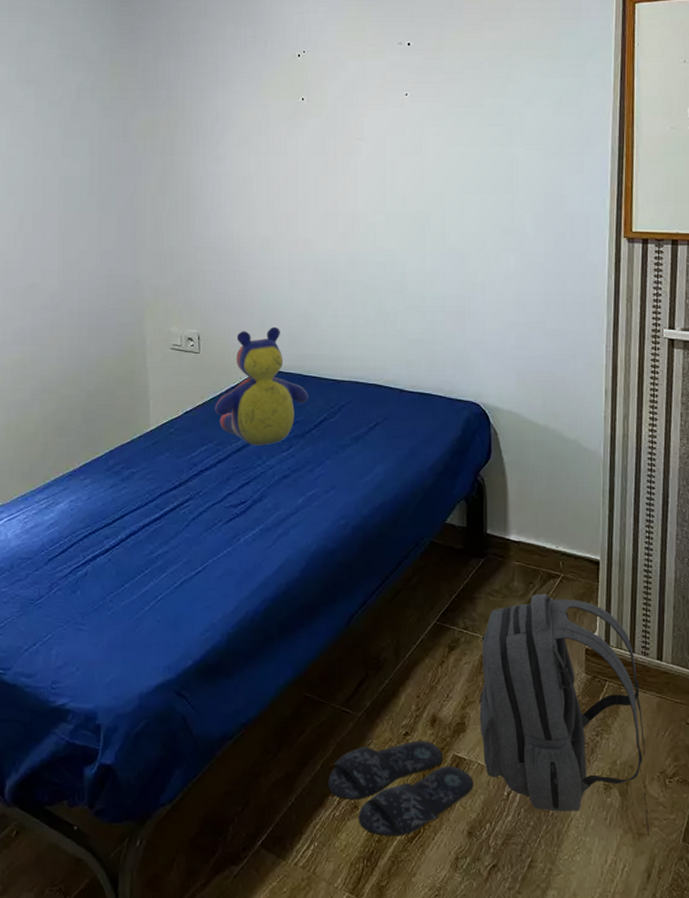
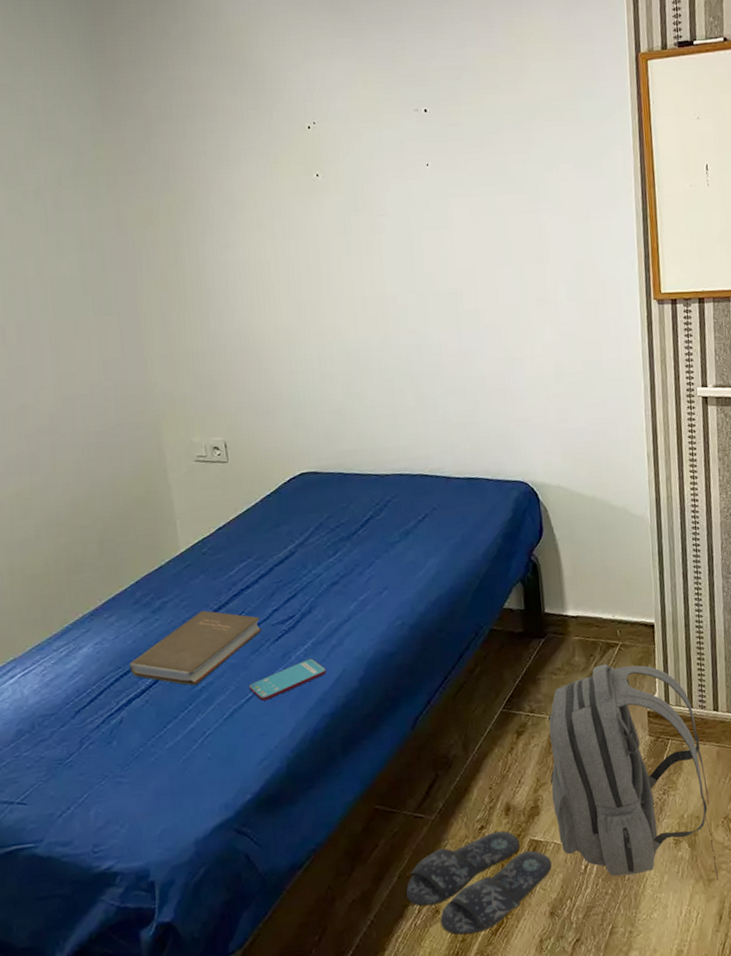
book: none [98,485,216,552] -> present [130,610,263,686]
smartphone: none [199,543,271,576] -> present [248,658,327,701]
stuffed animal: present [214,326,309,446] -> none [250,424,352,555]

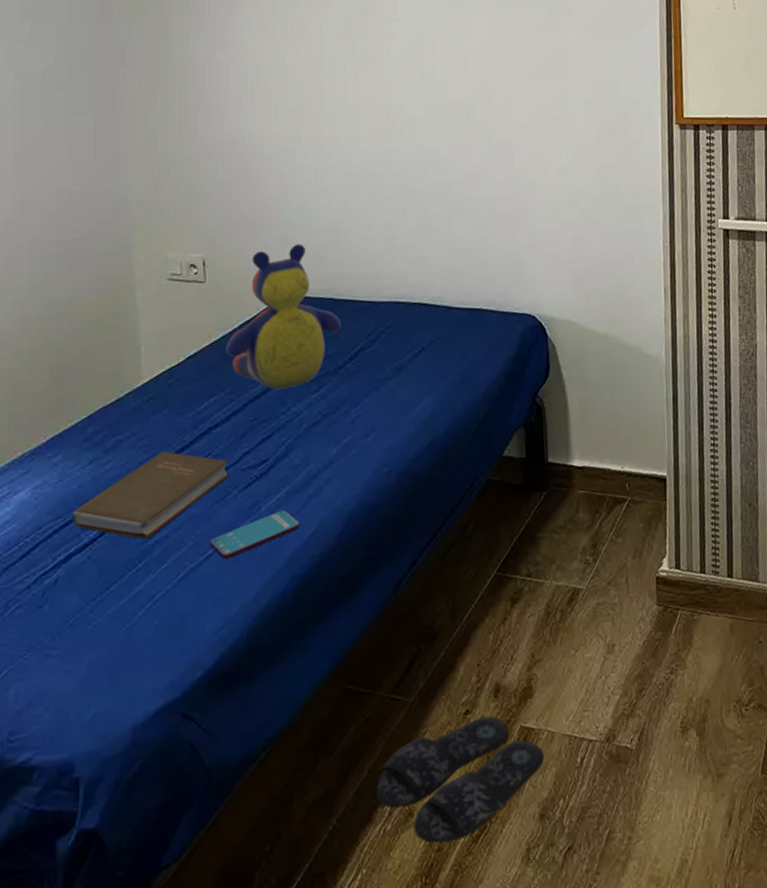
stuffed animal: none [250,424,352,555] -> present [225,243,342,390]
backpack: present [547,664,718,880] -> none [546,522,728,775]

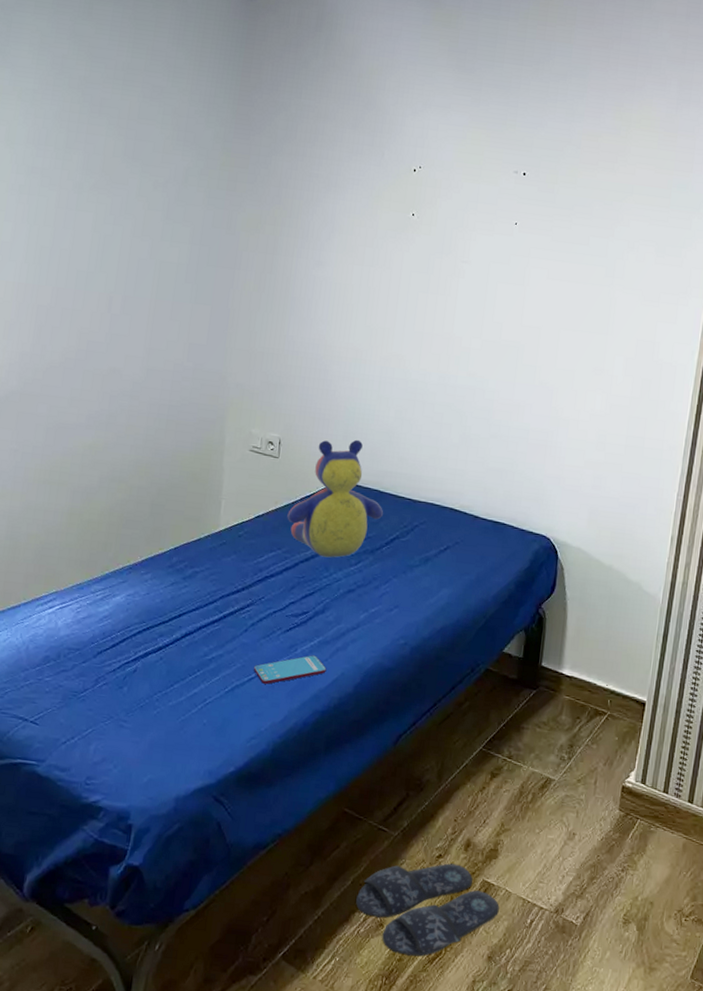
book: present [73,451,230,540] -> none [153,587,277,655]

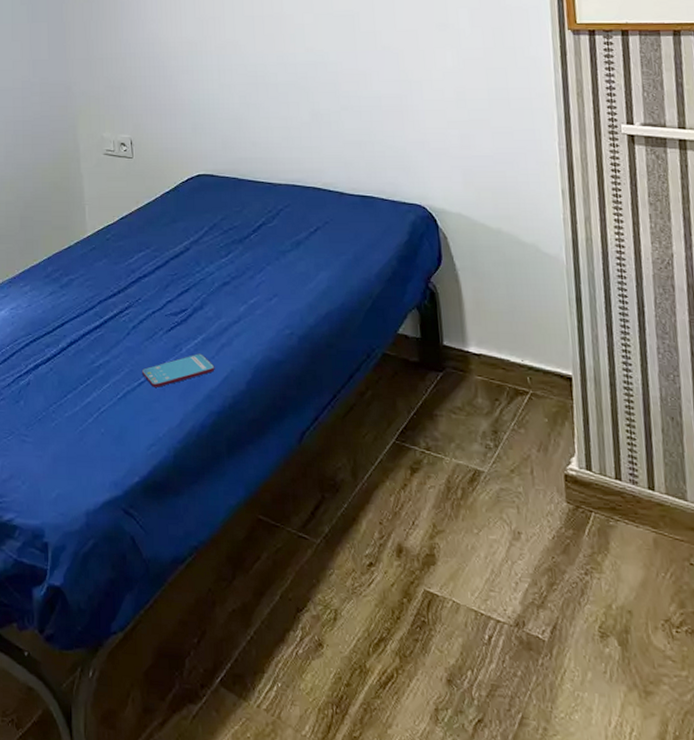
stuffed animal: present [287,439,384,558] -> none [150,130,246,252]
slippers: present [356,863,499,957] -> none [288,572,450,681]

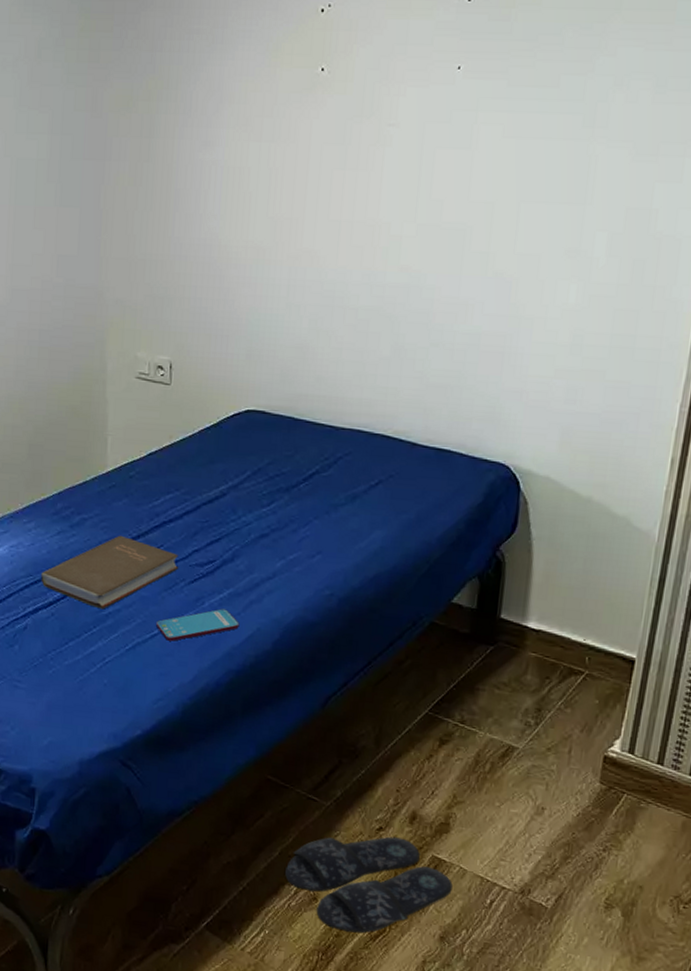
book: none [39,292,157,362] -> present [41,535,179,610]
slippers: none [288,572,450,681] -> present [285,836,453,934]

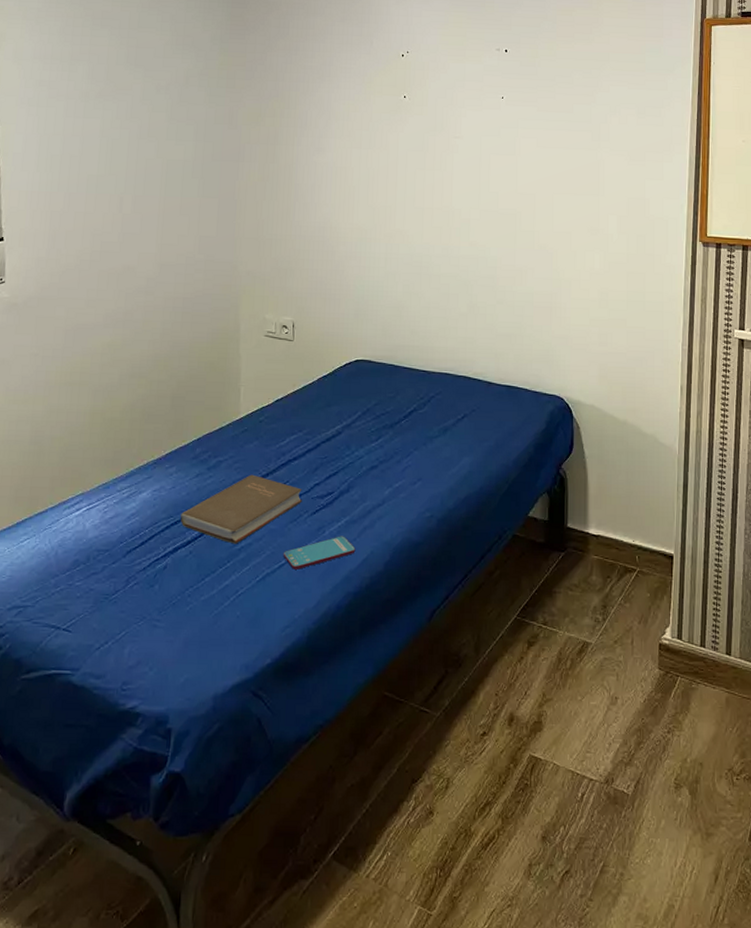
slippers: present [285,836,453,934] -> none [403,740,549,843]

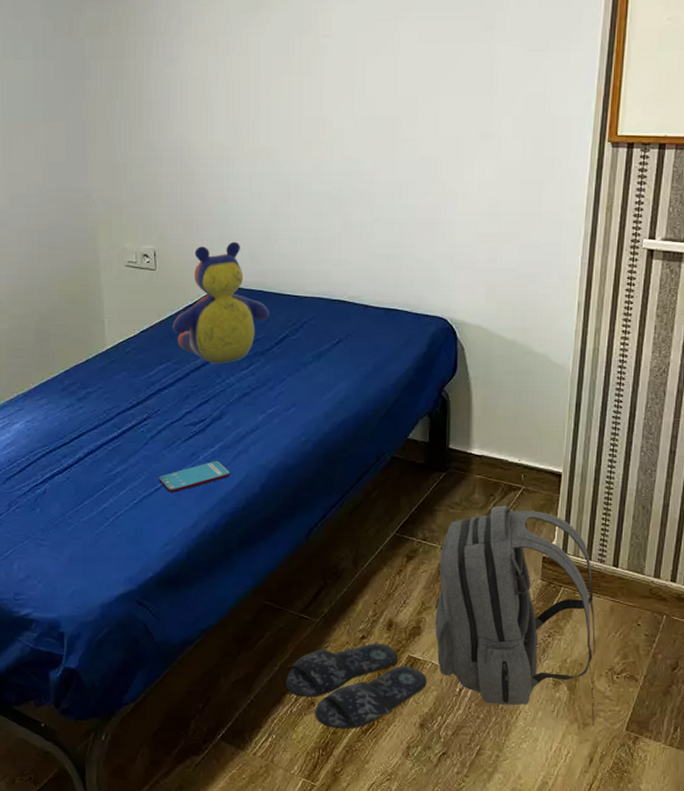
book: present [180,474,303,544] -> none [55,404,175,470]
stuffed animal: none [306,316,400,436] -> present [172,241,270,364]
slippers: none [403,740,549,843] -> present [286,643,427,729]
backpack: none [556,588,717,835] -> present [435,505,596,725]

